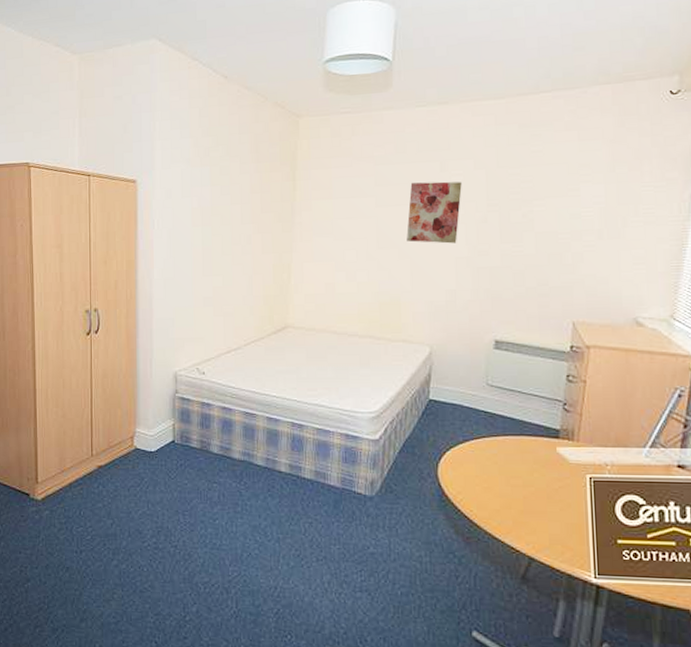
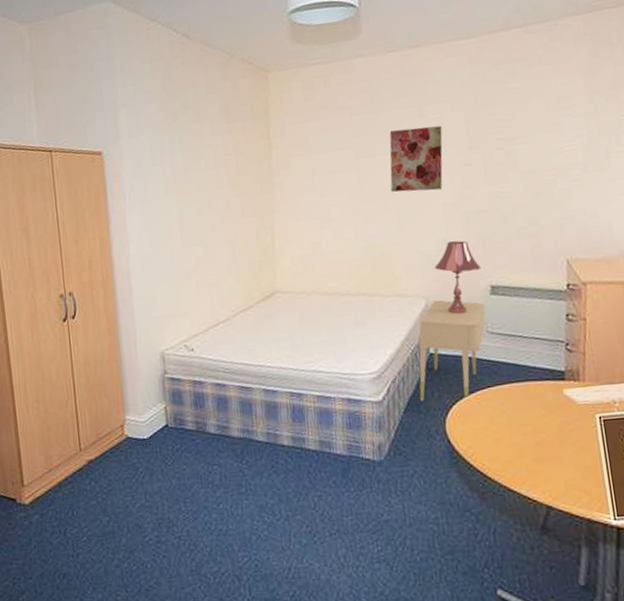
nightstand: none [415,349,488,446] -> present [419,300,486,401]
table lamp: none [442,294,488,365] -> present [434,240,482,315]

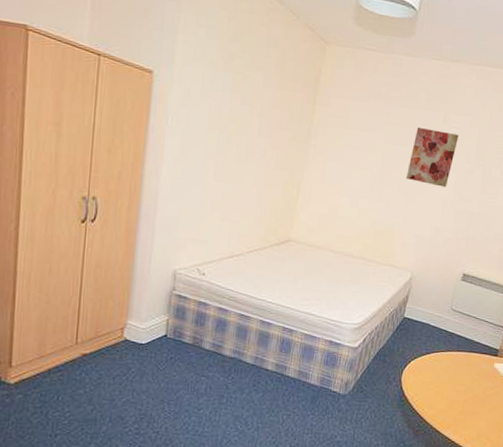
nightstand: present [419,300,486,401] -> none [387,276,455,357]
table lamp: present [434,240,482,315] -> none [424,231,460,291]

